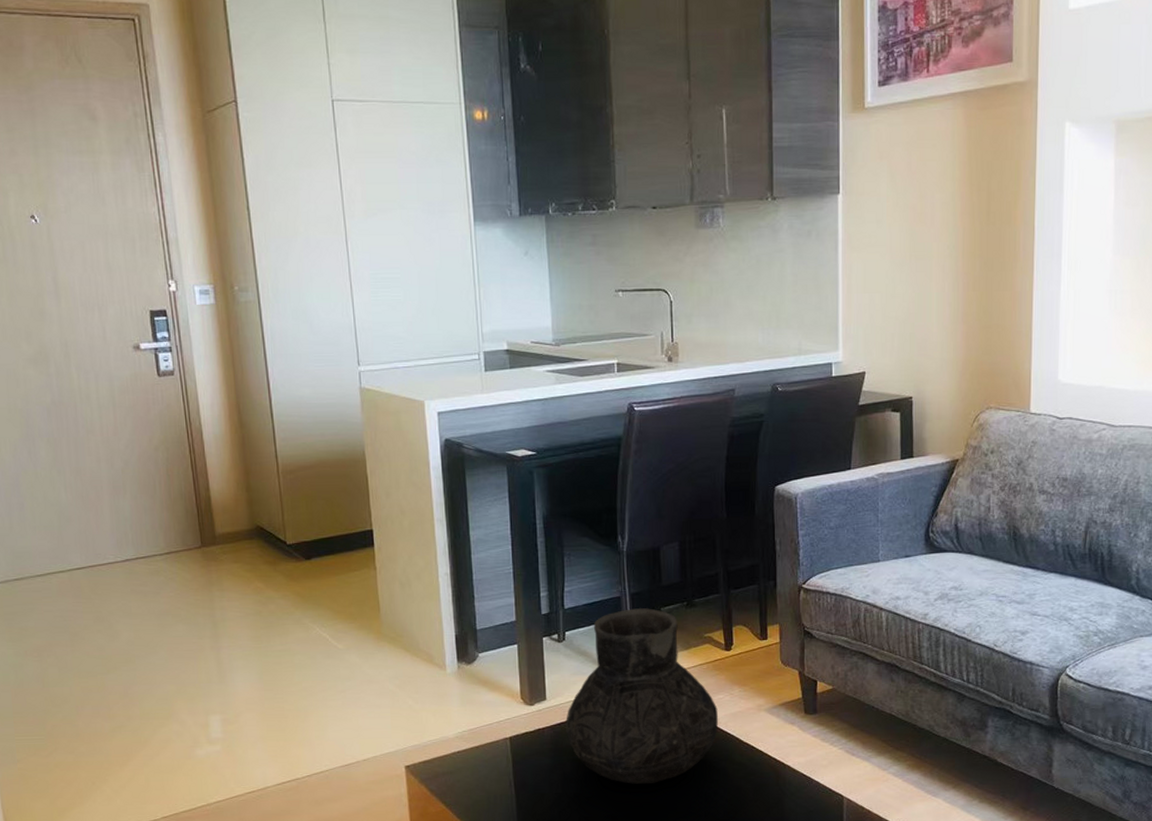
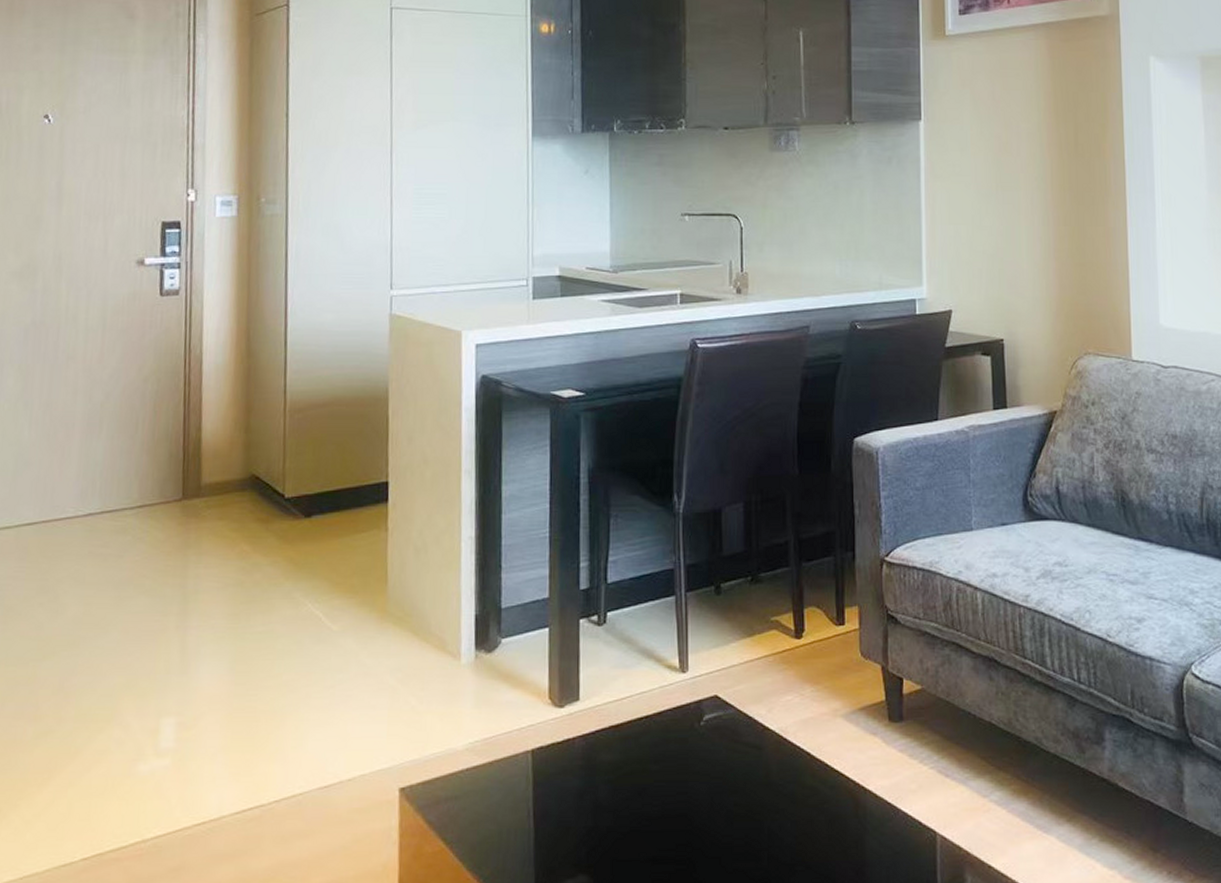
vase: present [566,608,718,784] -> none [601,584,785,814]

